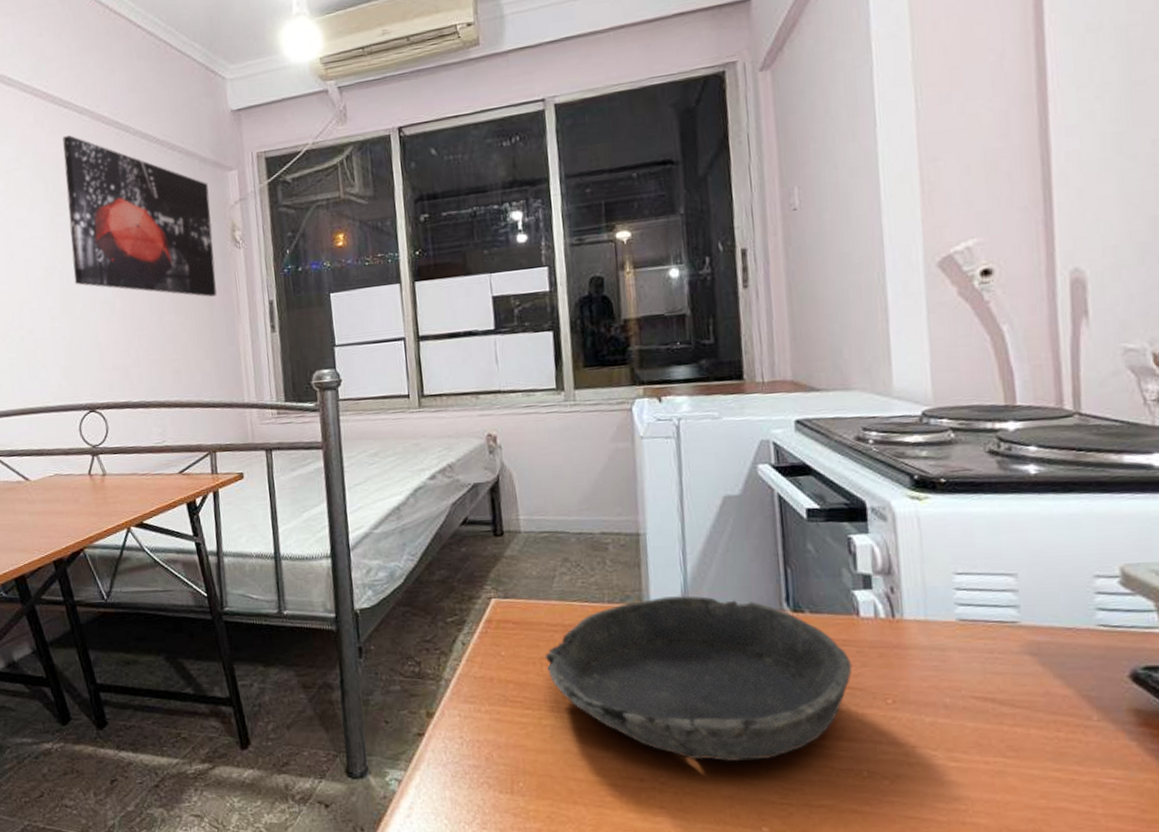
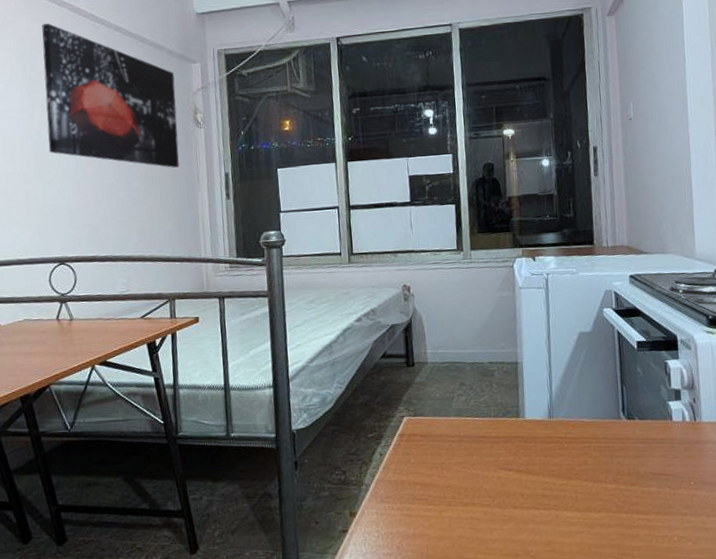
bowl: present [544,595,853,762] -> none [445,409,668,537]

